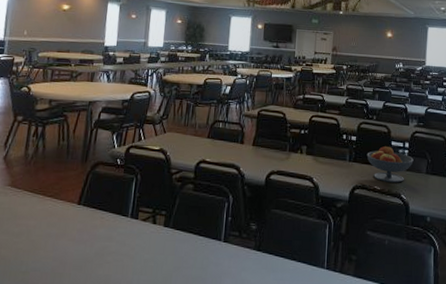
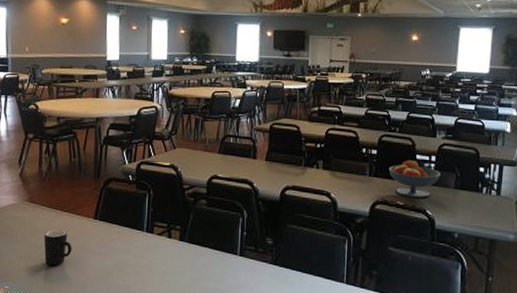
mug: none [20,215,52,255] -> present [43,229,72,266]

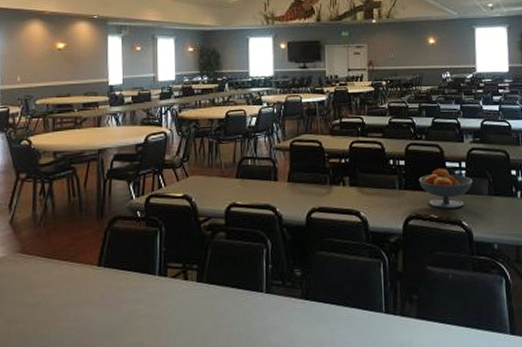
mug: present [43,229,72,266] -> none [38,282,73,328]

